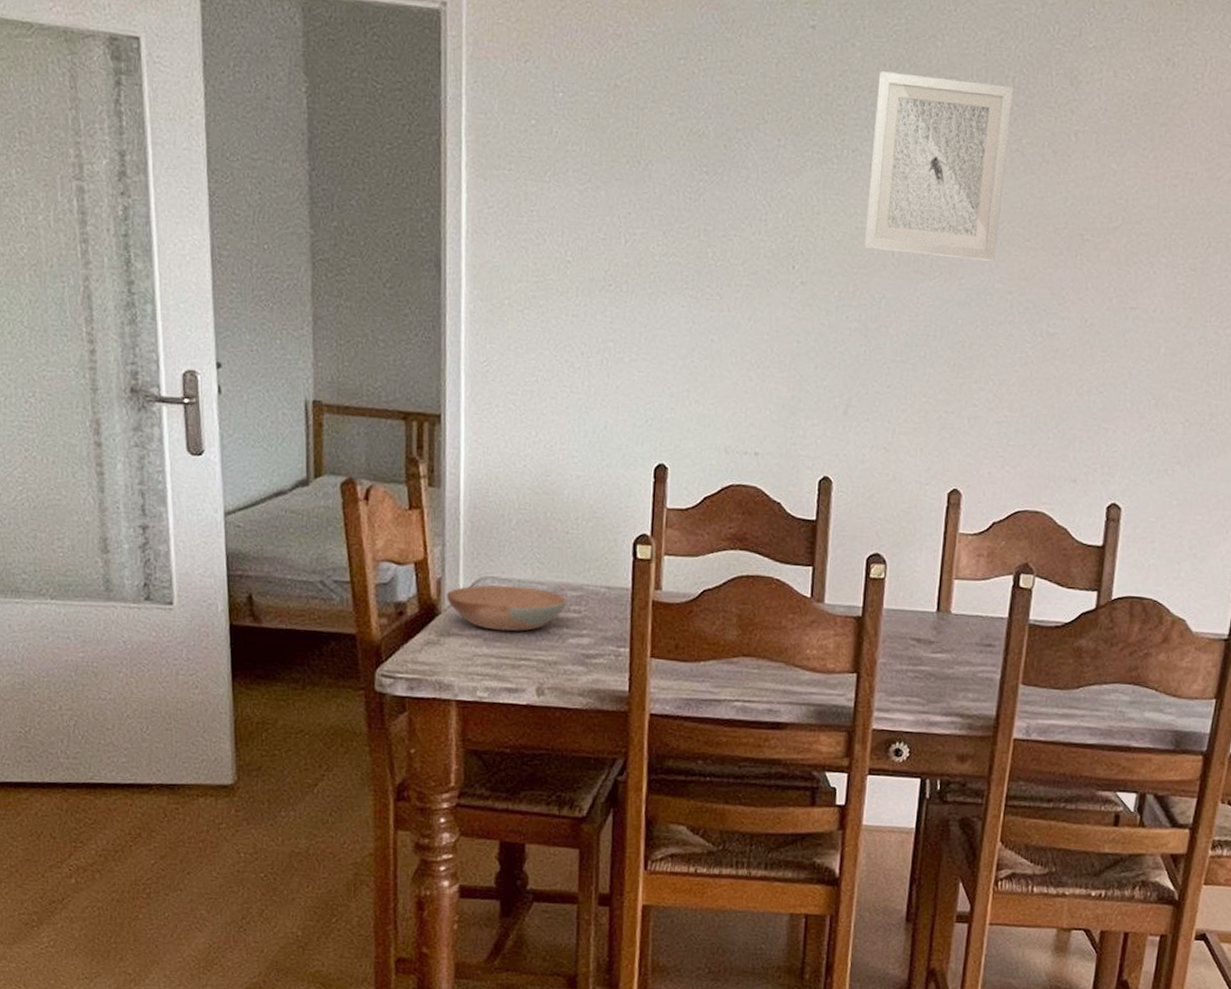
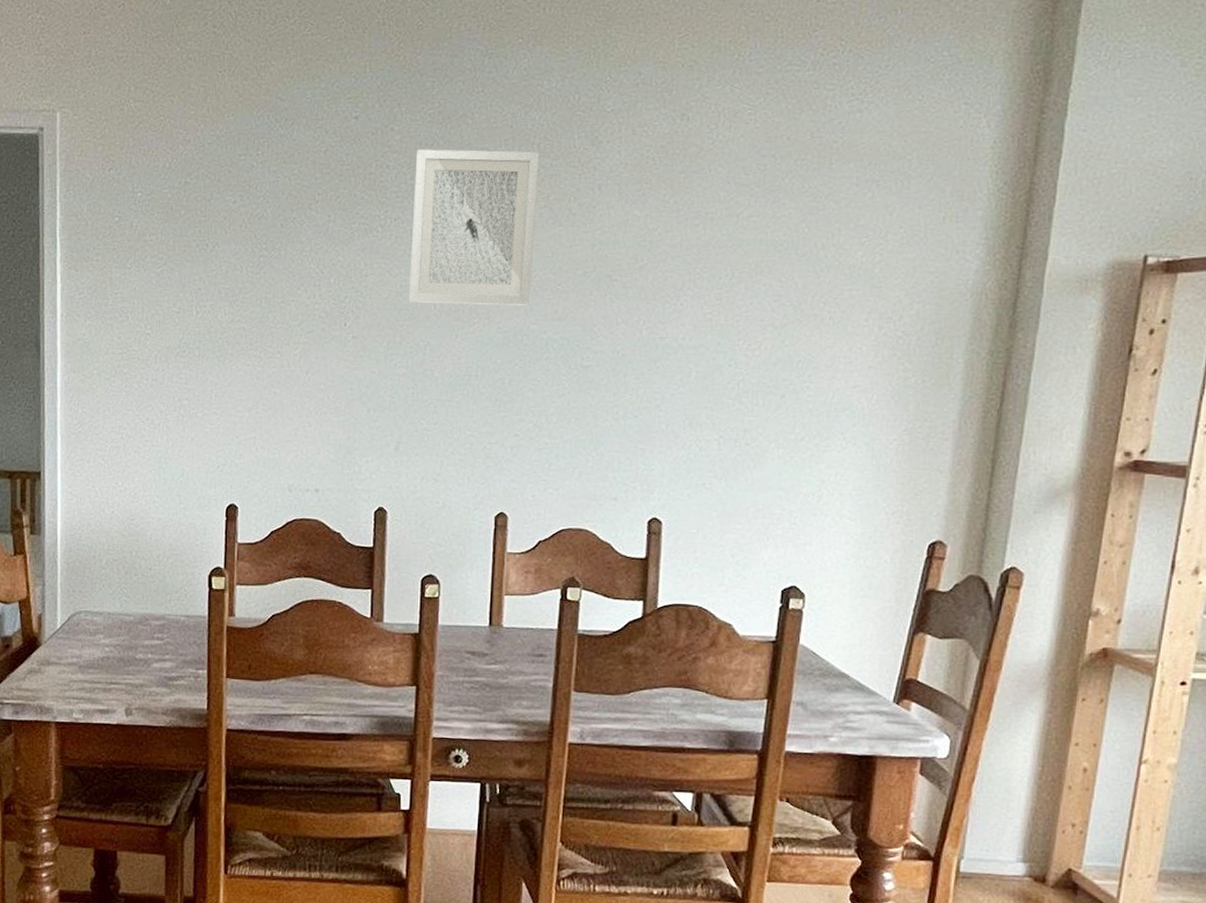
bowl: present [446,585,567,632] -> none [46,618,151,659]

